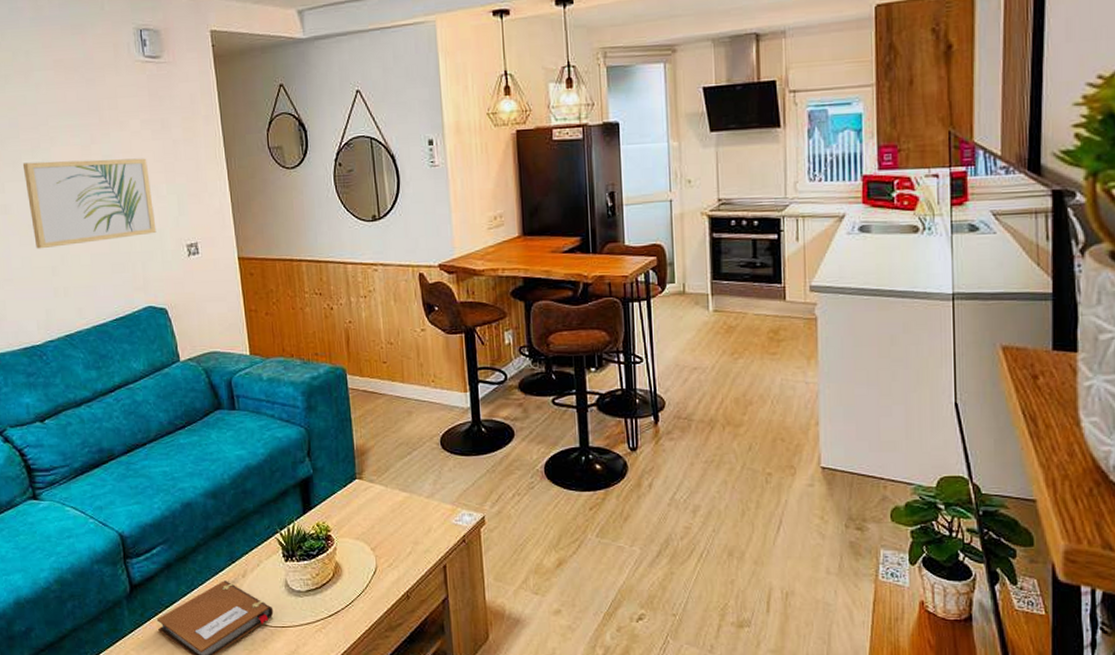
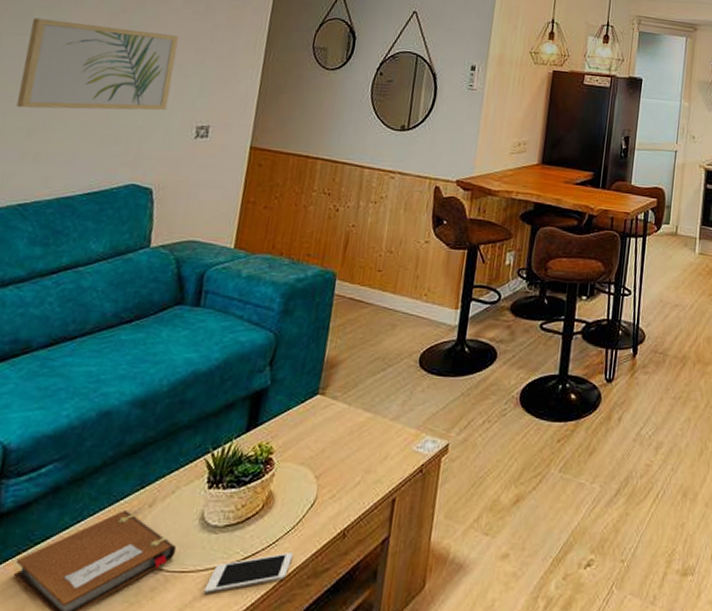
cell phone: none [304,611,369,643] -> present [204,553,293,594]

